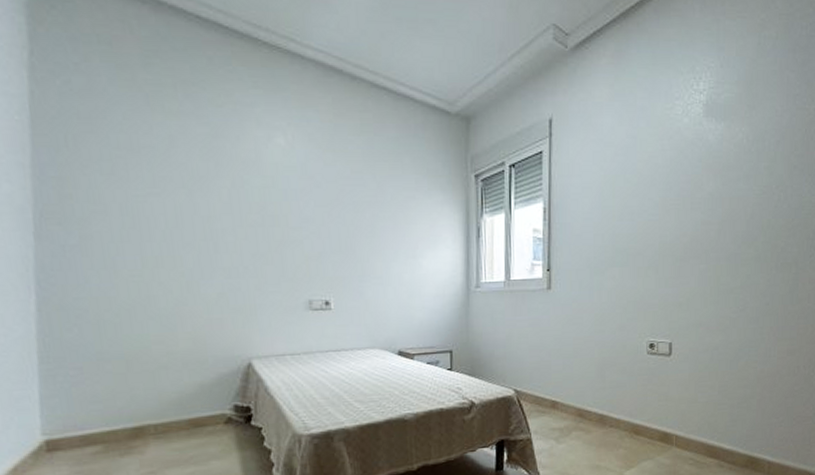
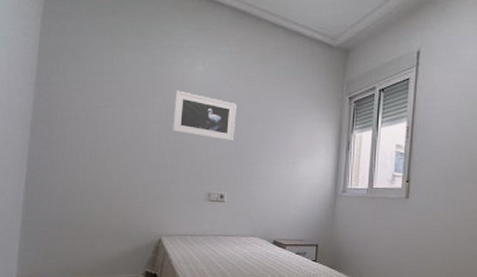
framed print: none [249,170,336,234] -> present [172,90,237,142]

